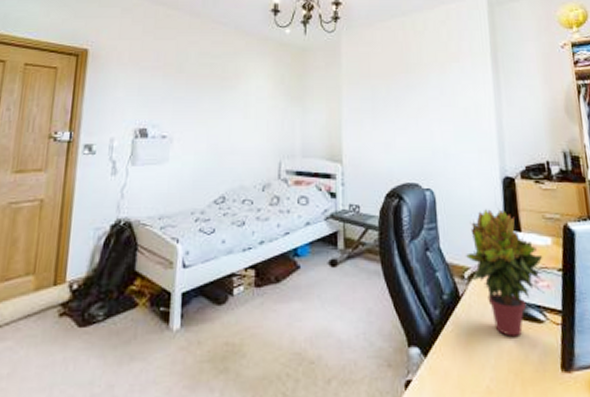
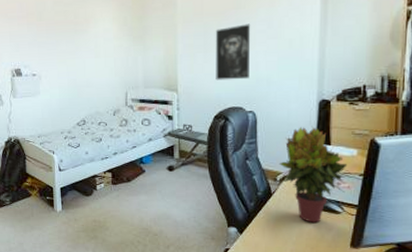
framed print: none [384,89,424,151] -> present [215,23,251,80]

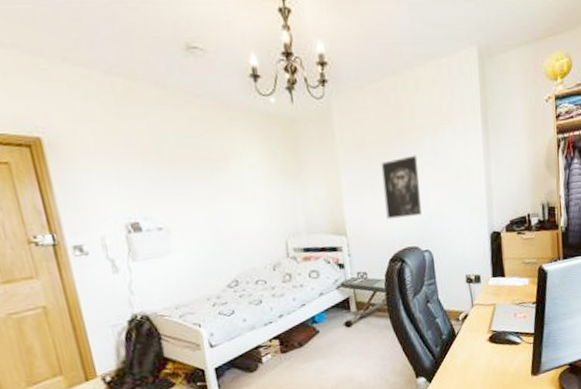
potted plant: present [279,126,349,223] -> none [459,259,524,358]

